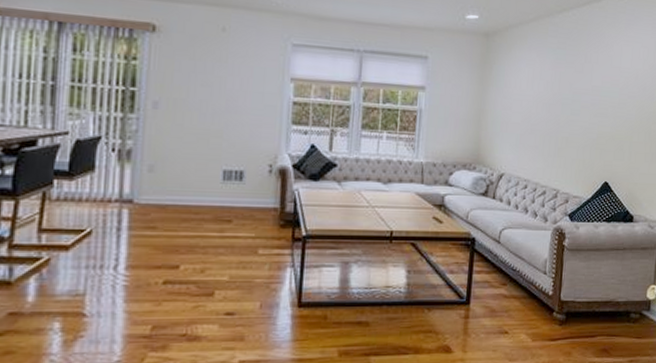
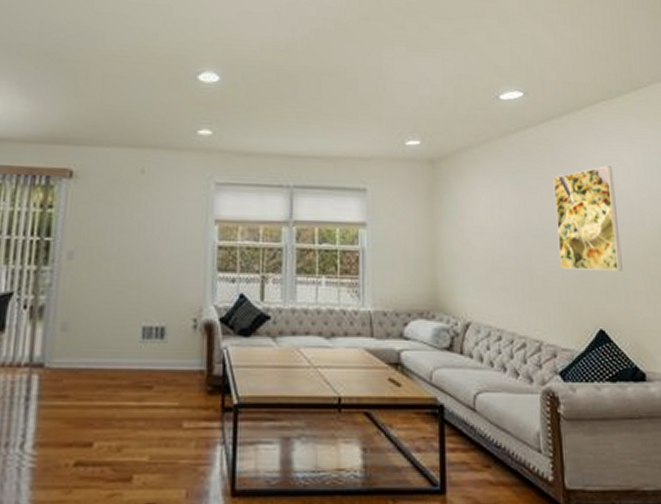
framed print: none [581,47,636,136] -> present [553,166,623,271]

